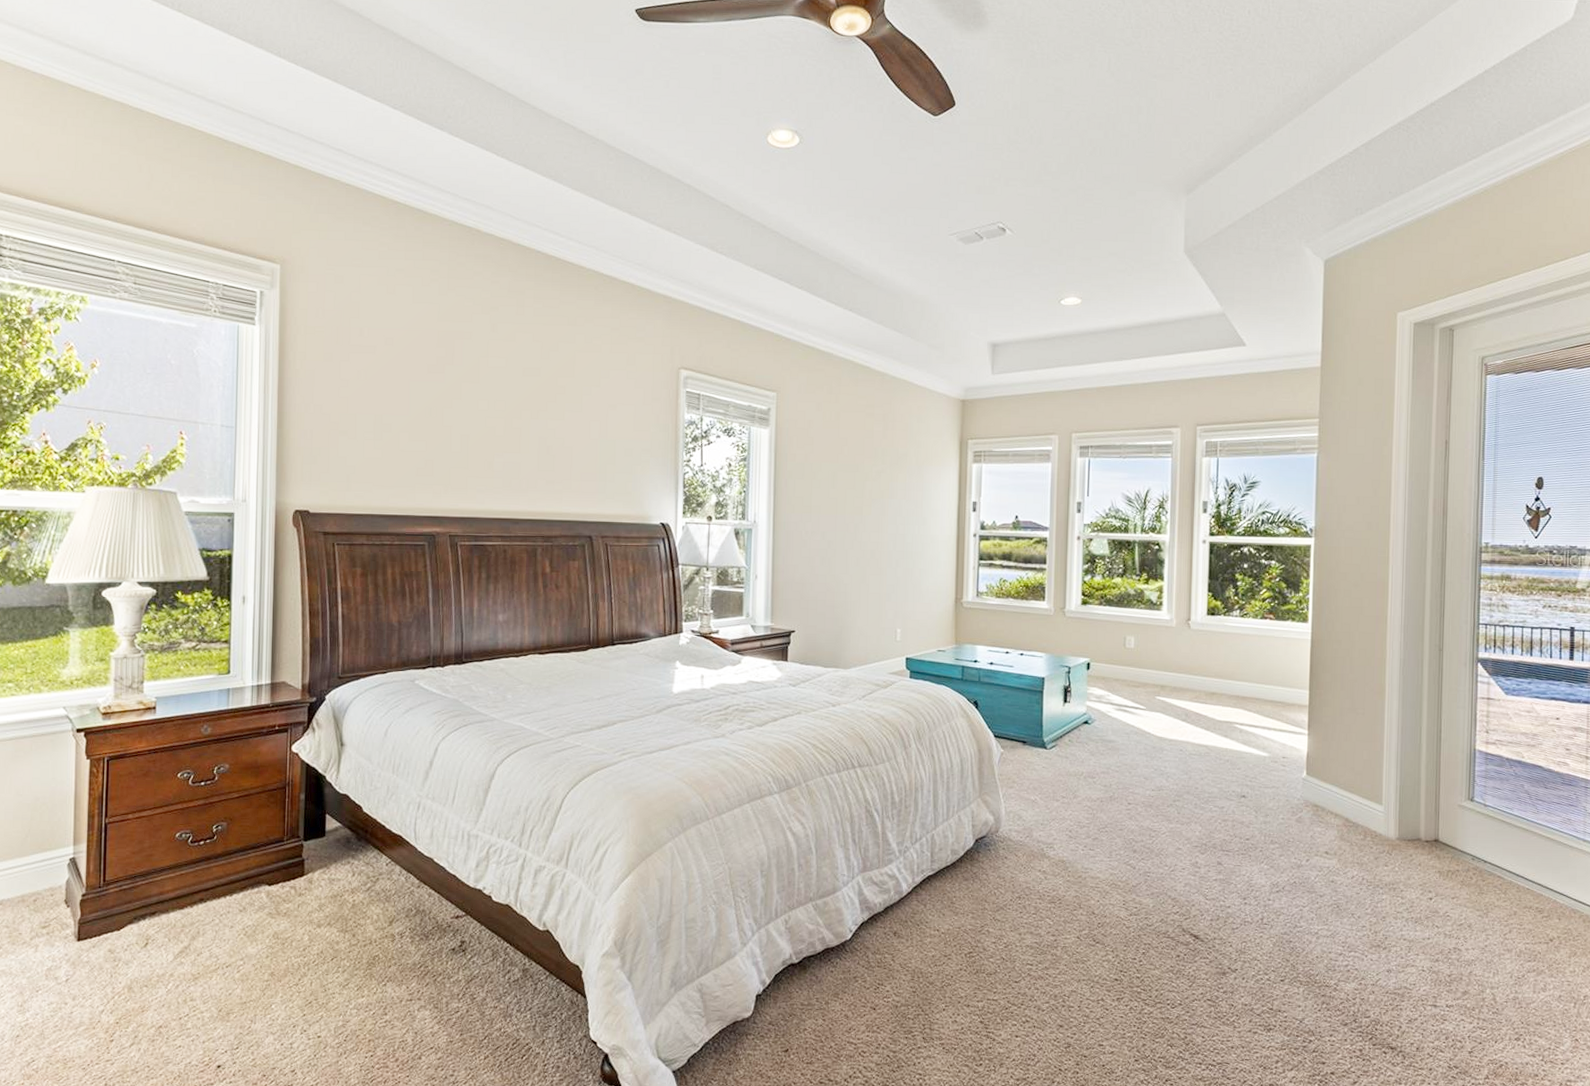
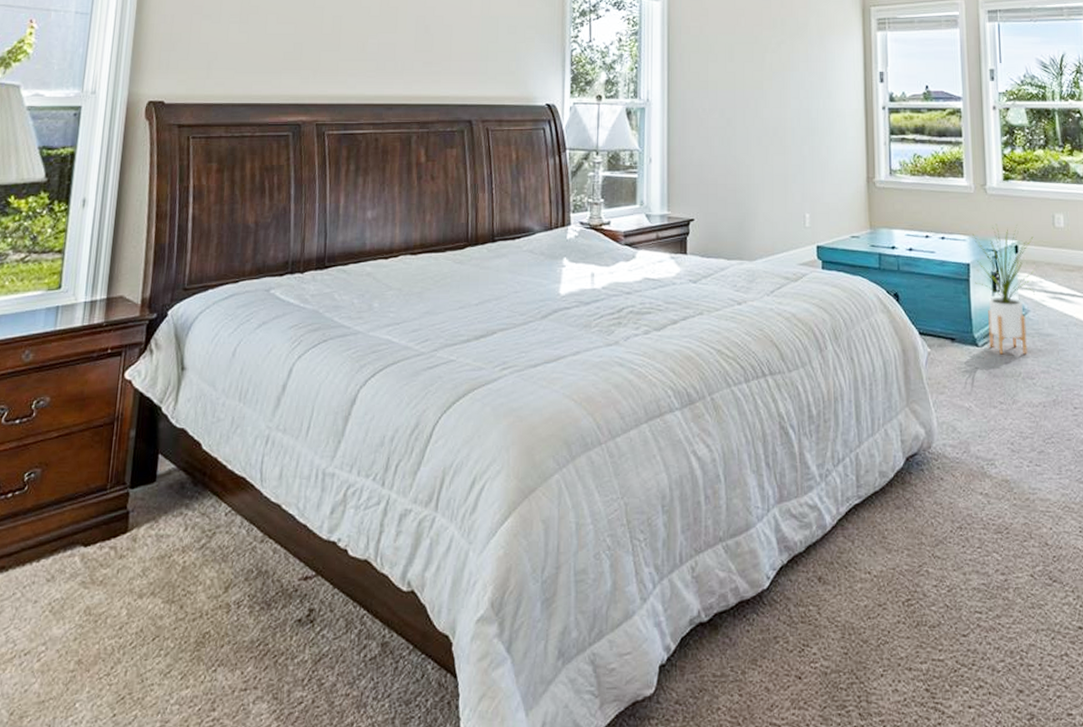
house plant: none [1048,643,1105,757] -> present [972,224,1037,355]

